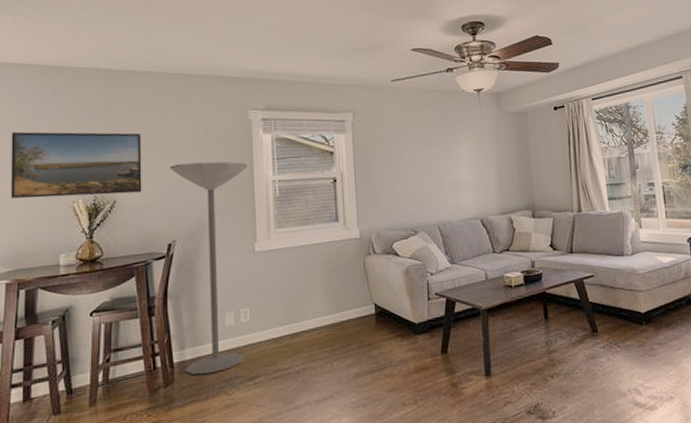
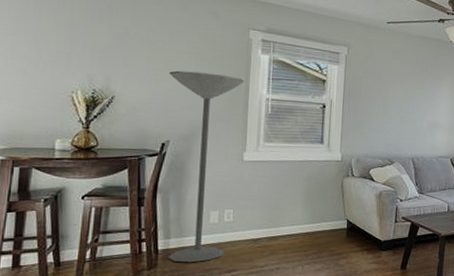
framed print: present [10,131,142,199] -> none [9,16,144,92]

